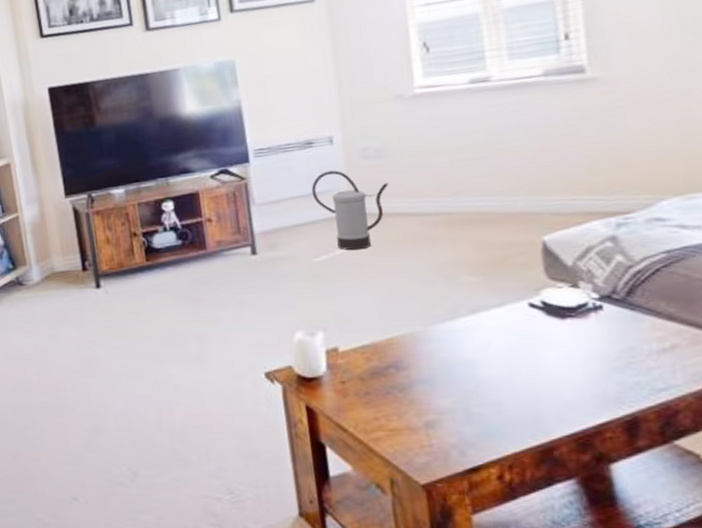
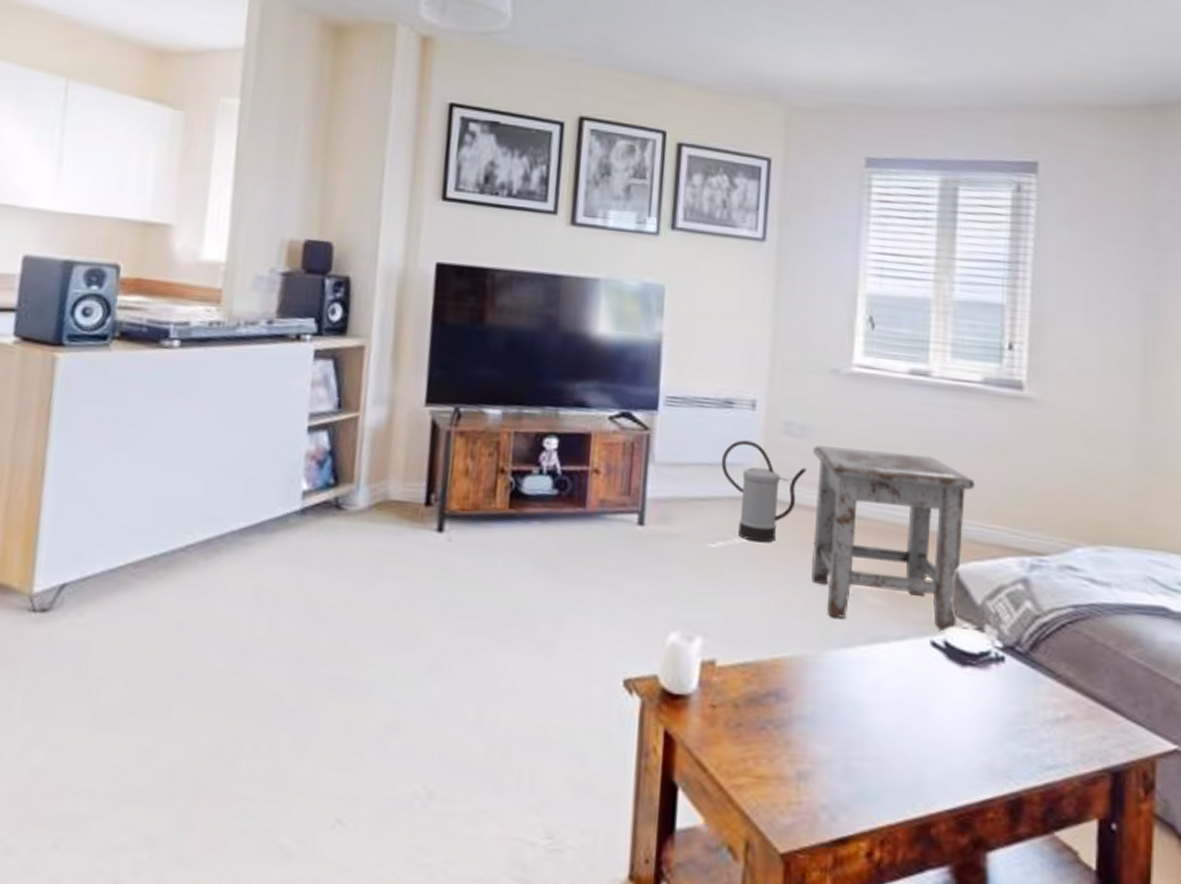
stool: none [391,150,551,298] -> present [811,445,975,631]

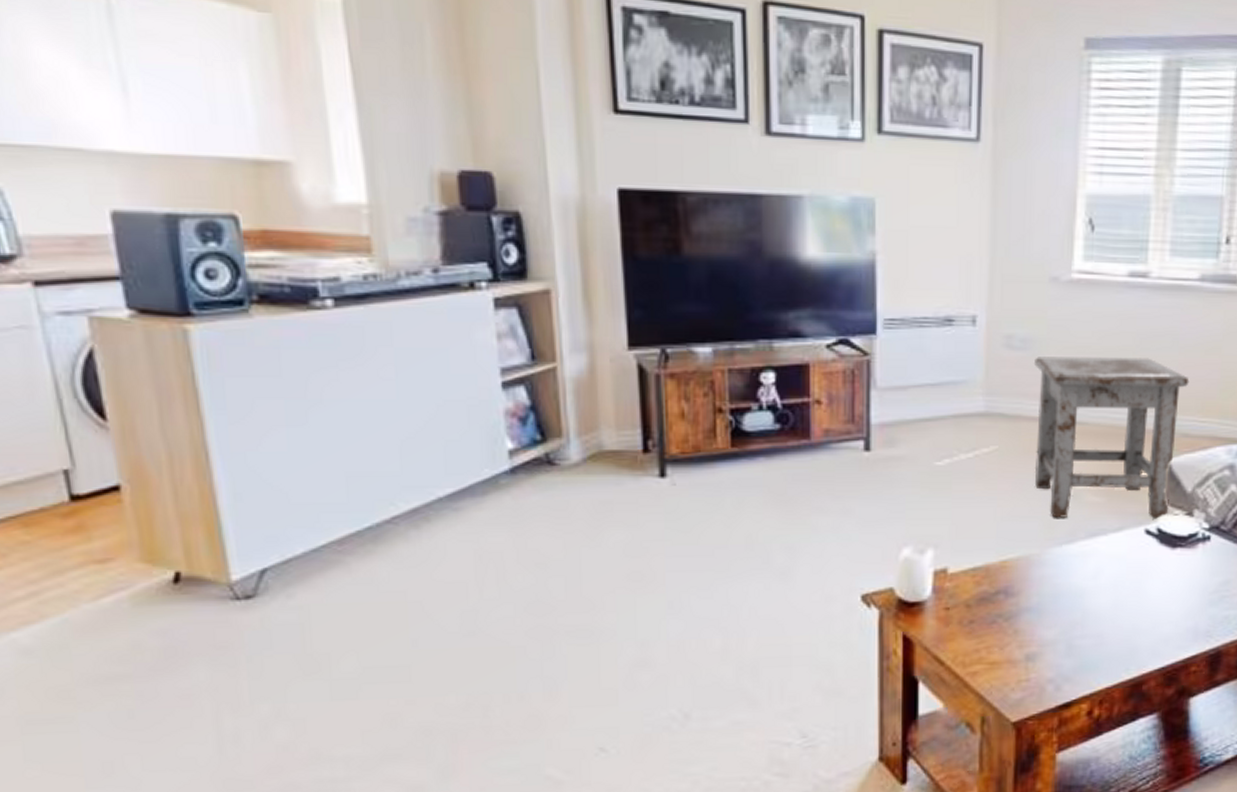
watering can: present [721,440,807,543] -> none [944,357,1028,456]

